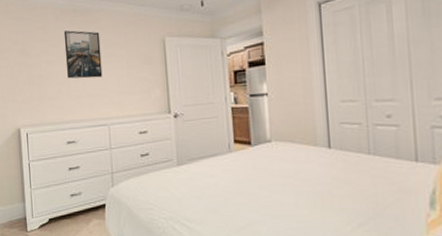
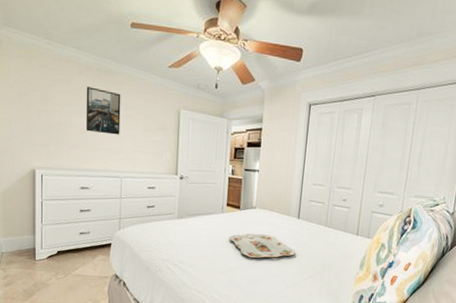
serving tray: none [243,173,334,206] -> present [229,233,296,258]

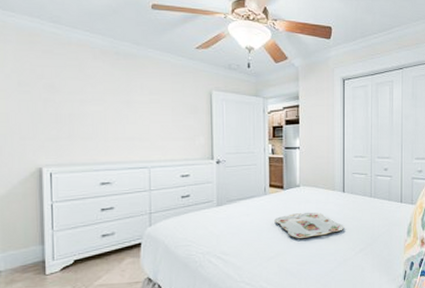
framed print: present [85,87,121,135] -> none [102,72,145,122]

